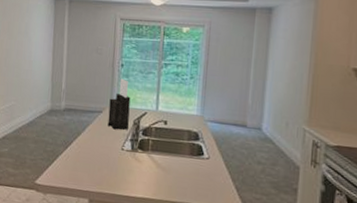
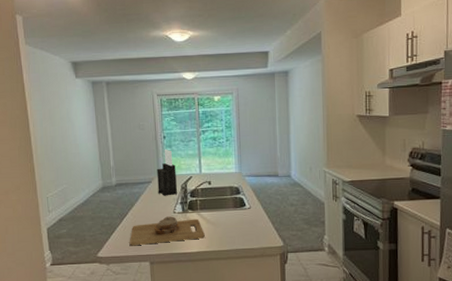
cutting board: none [70,152,153,184] -> present [129,216,205,246]

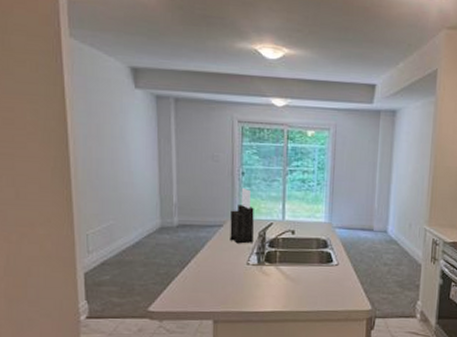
cutting board: present [129,216,205,246] -> none [189,268,282,301]

